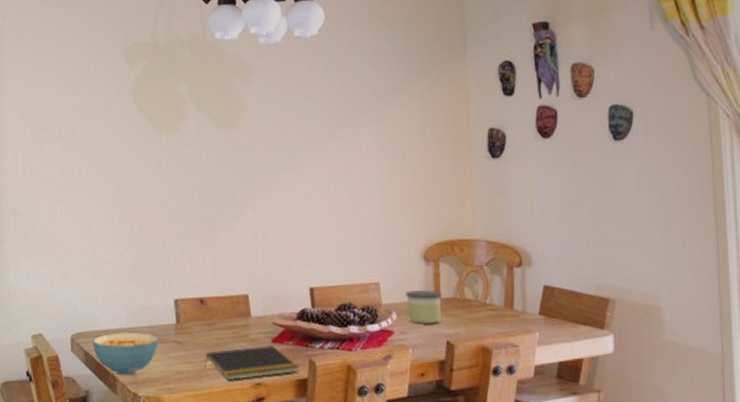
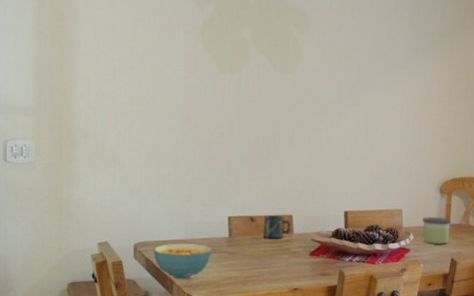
notepad: present [204,344,299,380] -> none [250,257,331,285]
cup: none [215,296,248,324] -> present [263,215,291,239]

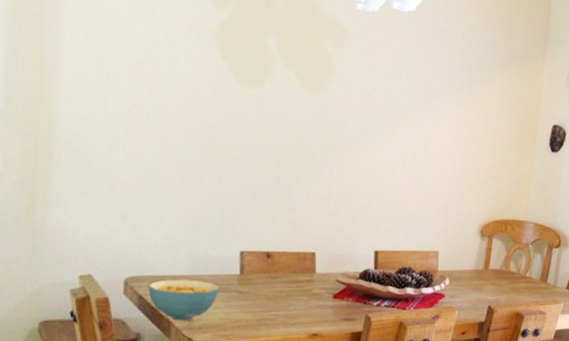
cup: present [263,215,291,239] -> none [280,252,313,279]
candle: present [422,216,451,245] -> none [459,260,490,291]

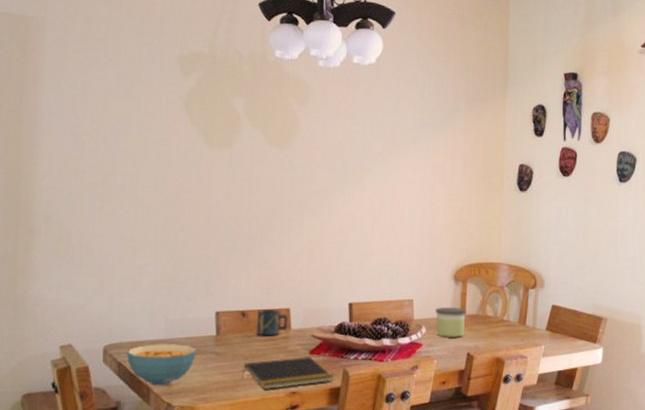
notepad: none [264,299,356,330] -> present [241,356,333,389]
cup: none [280,252,313,279] -> present [256,309,288,336]
candle: none [459,260,490,291] -> present [435,306,466,338]

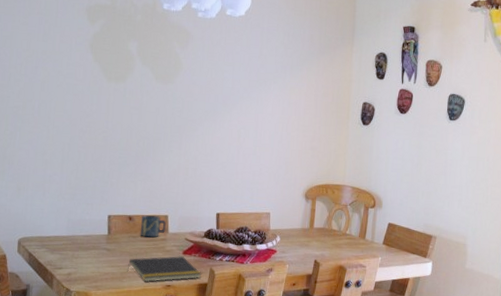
cereal bowl: present [127,344,197,386] -> none [36,239,92,274]
candle: present [435,306,466,338] -> none [288,220,315,247]

